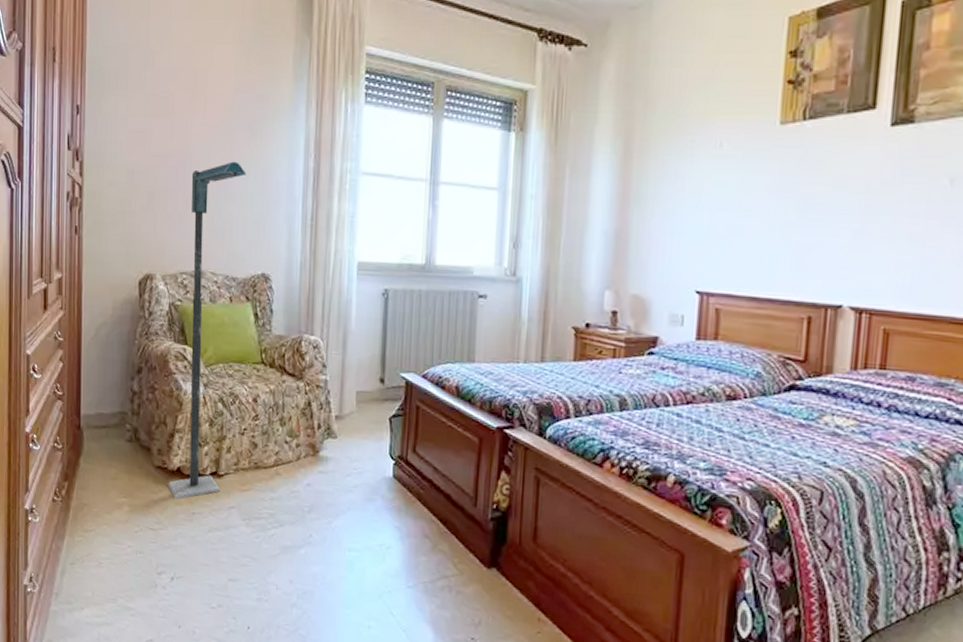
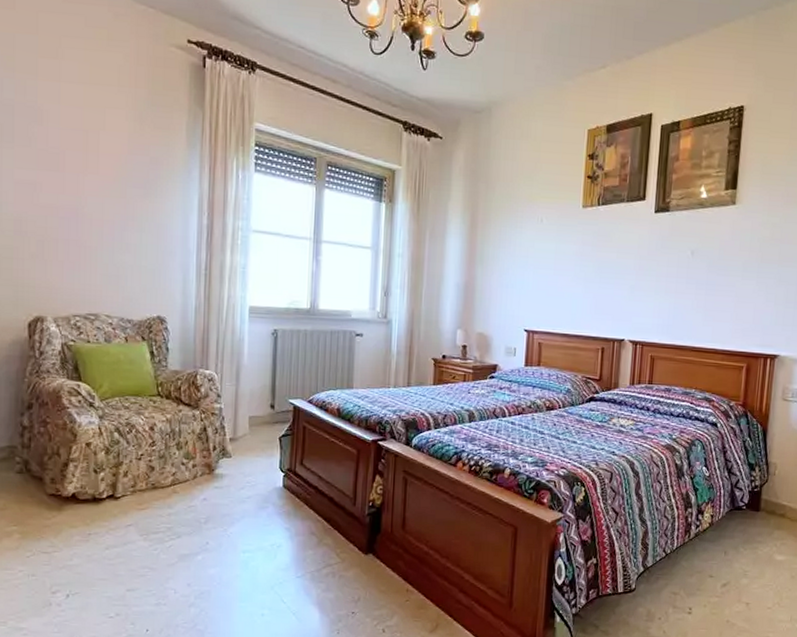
floor lamp: present [167,161,247,499] -> none [62,215,141,522]

